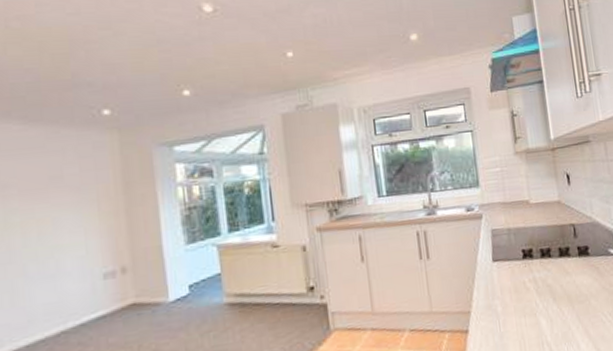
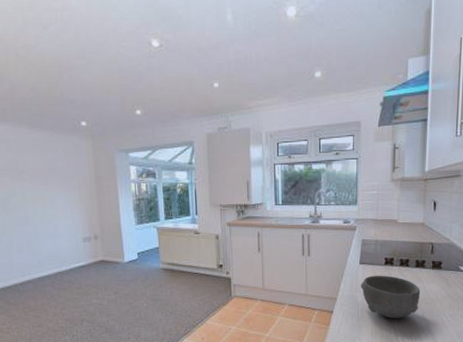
bowl: none [497,272,571,329] -> present [360,275,421,319]

